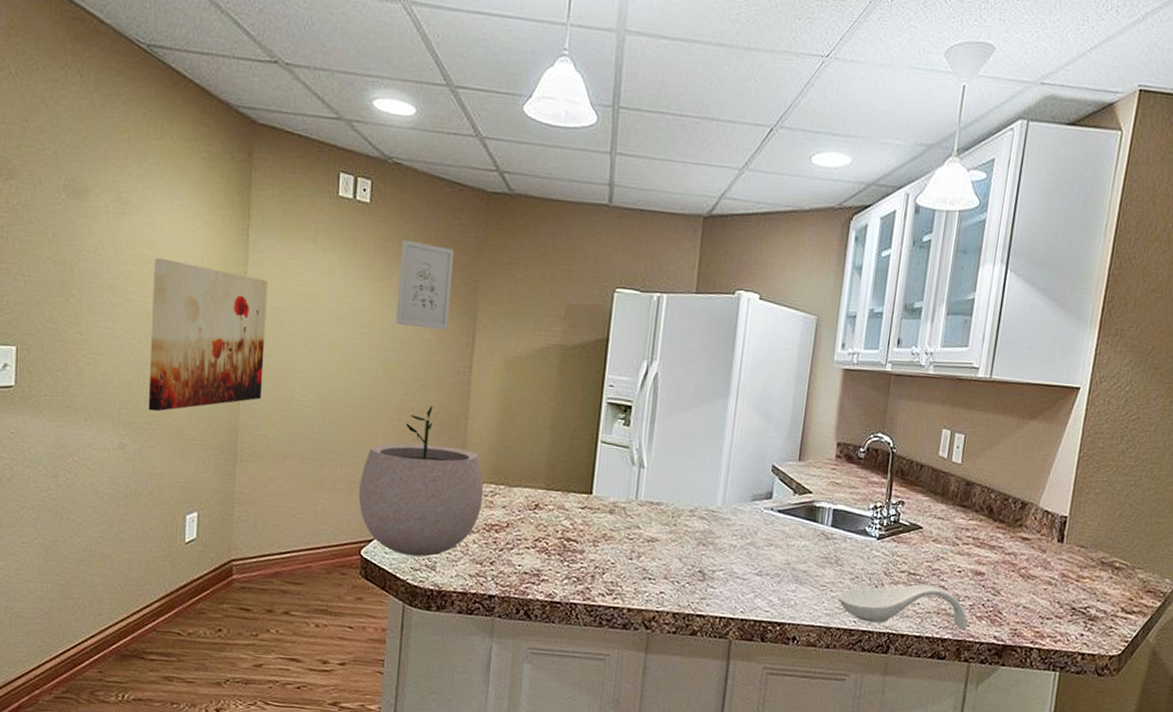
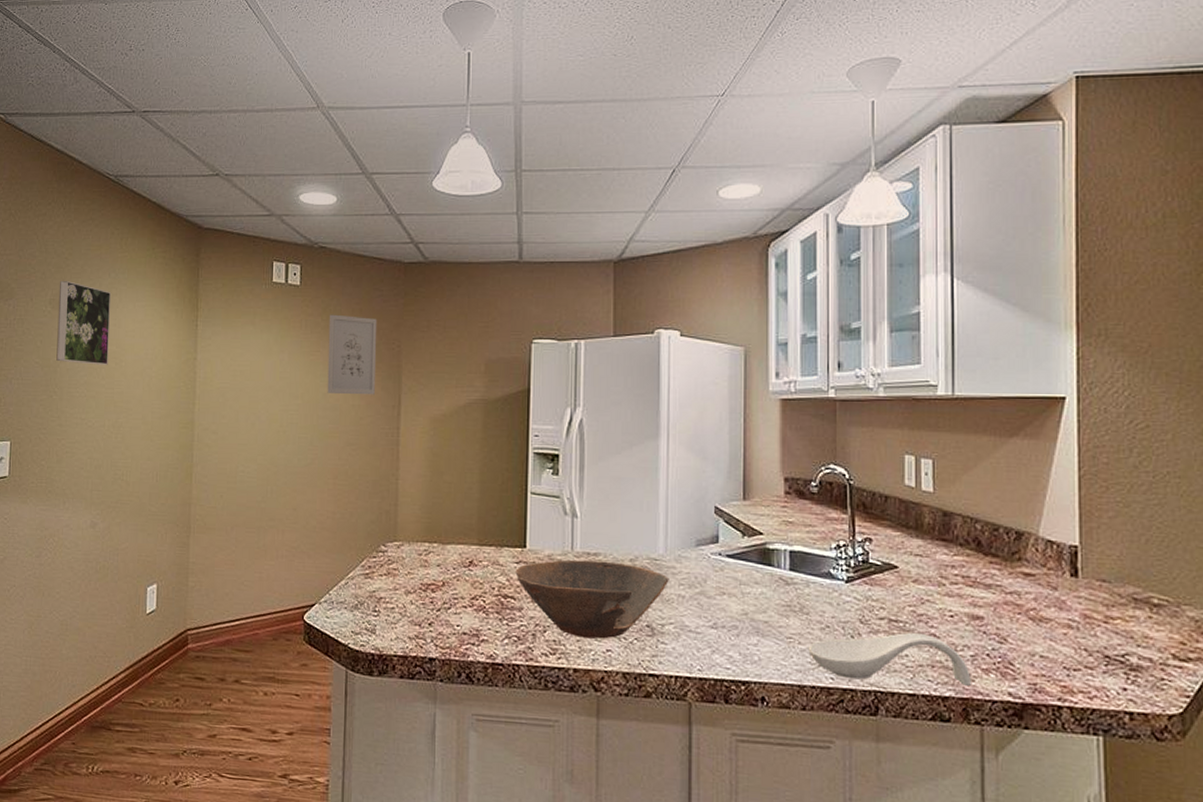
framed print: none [74,164,143,270] -> present [56,281,112,365]
wall art: present [148,258,268,412] -> none [115,354,214,491]
plant pot: present [358,406,484,557] -> none [300,468,418,620]
bowl: none [579,507,724,582] -> present [515,559,669,639]

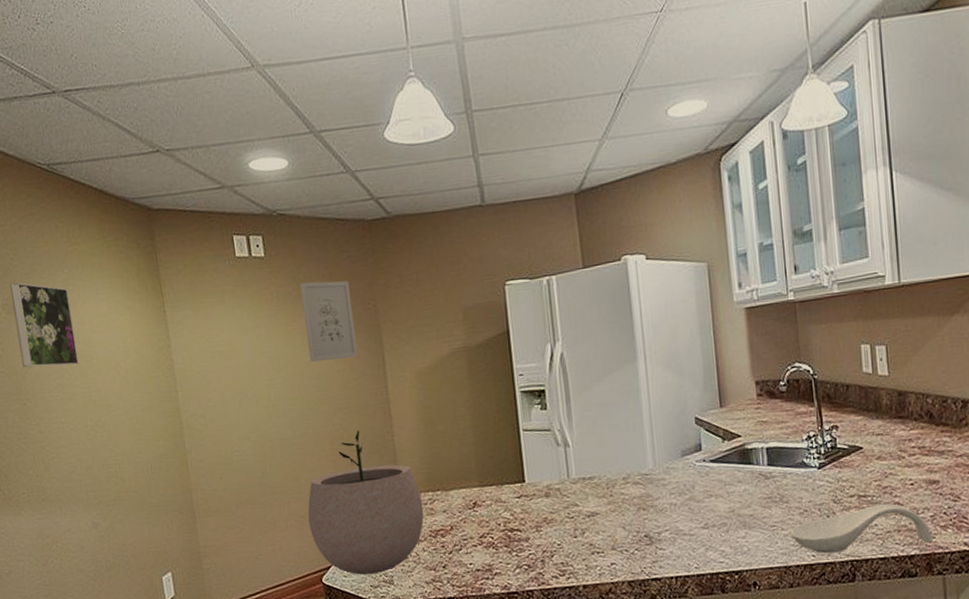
plant pot: none [300,468,418,620] -> present [307,430,424,575]
bowl: present [515,559,669,639] -> none [517,482,661,557]

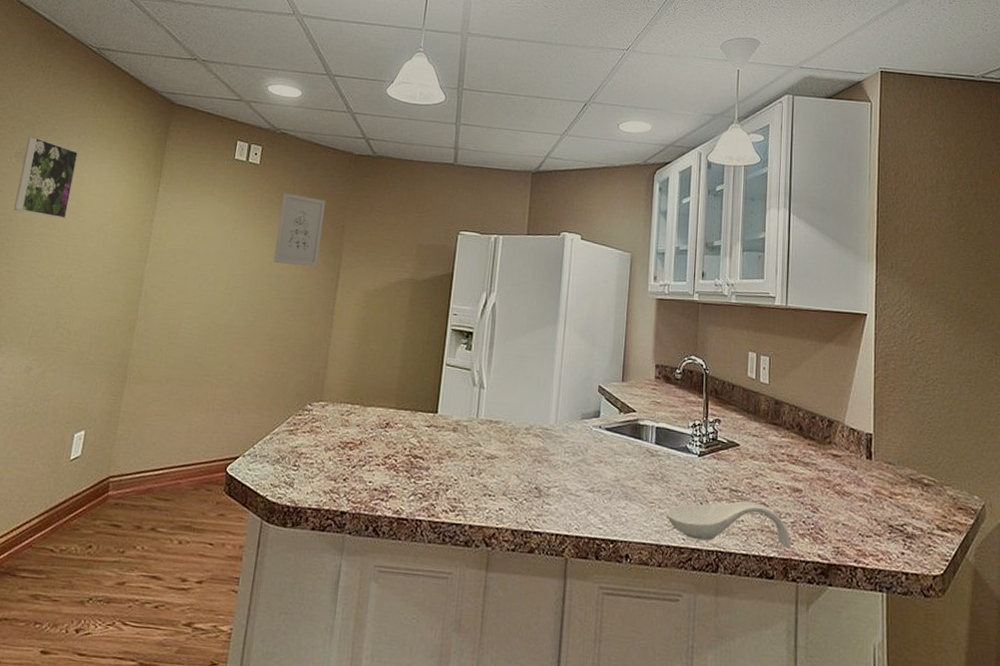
plant pot: present [307,430,424,575] -> none [228,333,341,473]

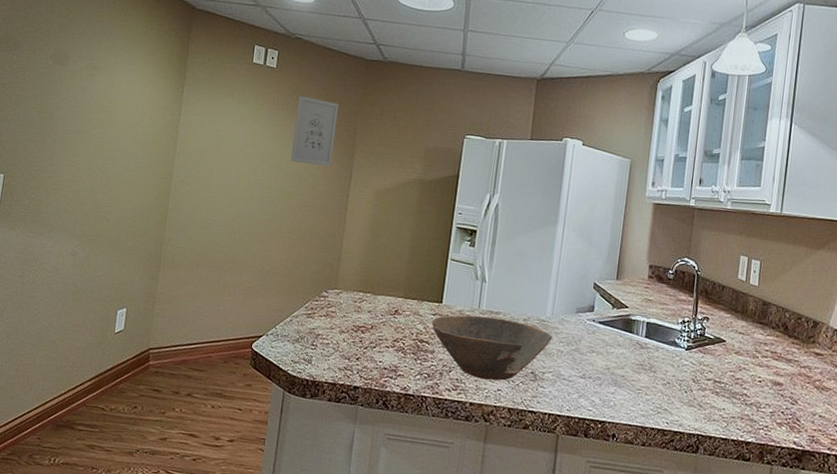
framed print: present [14,137,79,219] -> none [53,39,109,117]
bowl: none [426,426,557,499] -> present [431,315,553,381]
spoon rest: present [666,501,791,549] -> none [652,391,769,436]

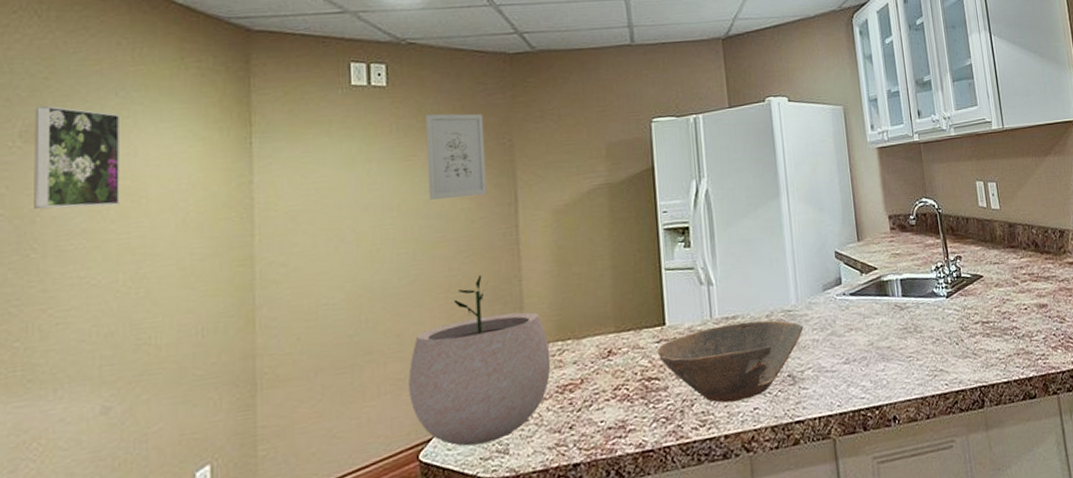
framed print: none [53,39,109,117] -> present [34,106,121,210]
plant pot: none [253,227,354,351] -> present [408,275,551,447]

